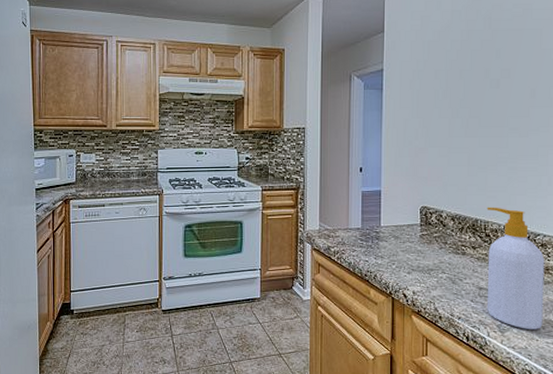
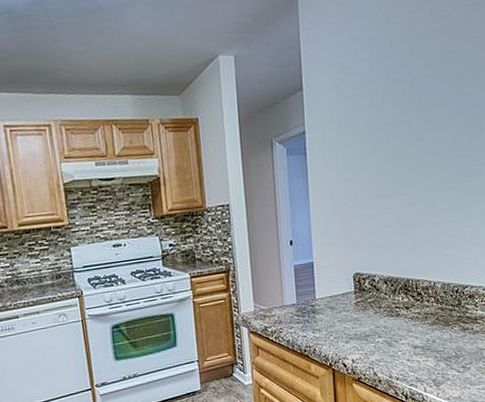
soap bottle: present [486,207,545,329] -> none [417,264,474,380]

